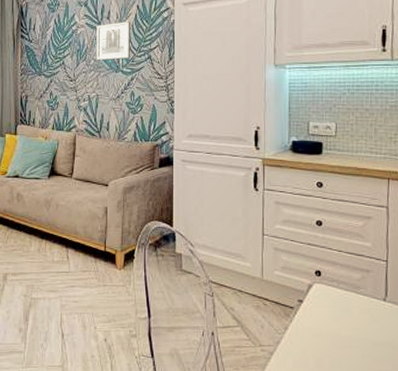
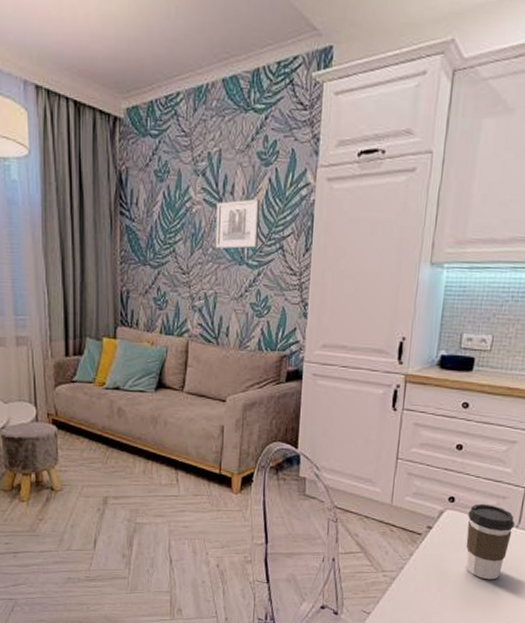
coffee cup: none [335,277,381,355] -> present [466,503,515,580]

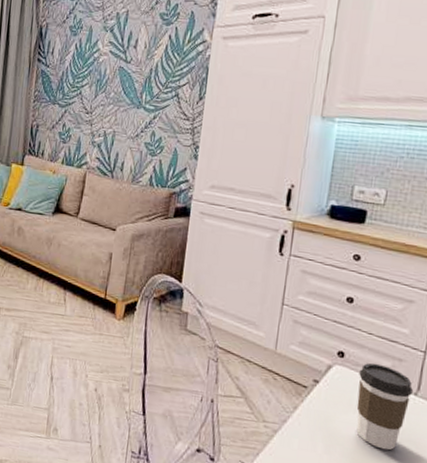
wall art: present [215,198,261,250] -> none [117,52,161,95]

